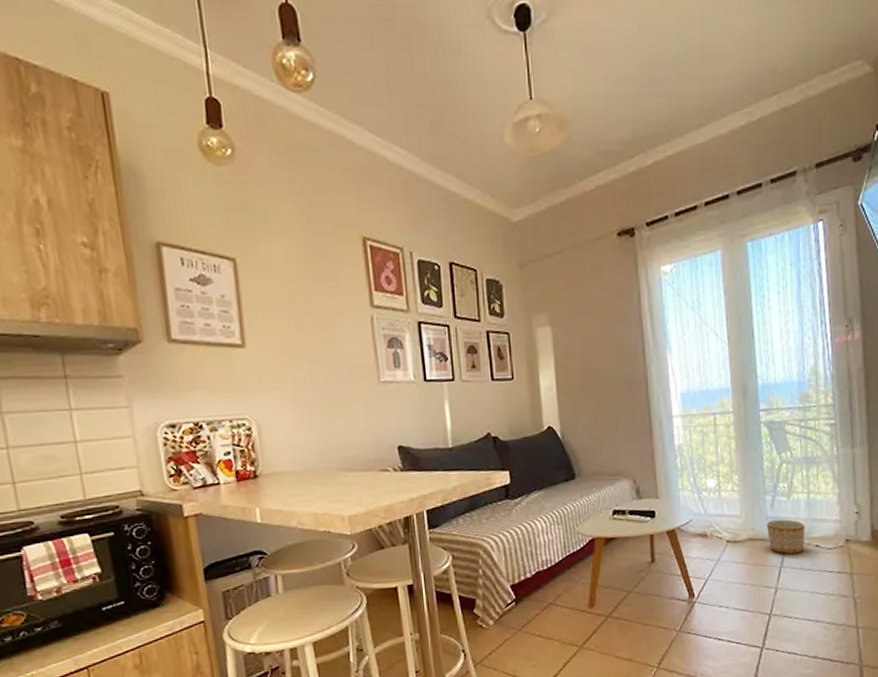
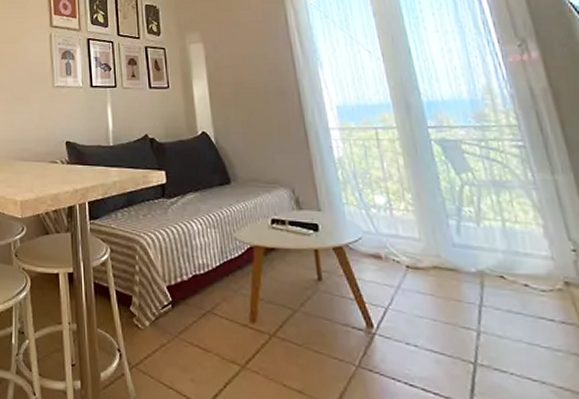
planter: present [766,519,805,555] -> none [453,247,509,292]

